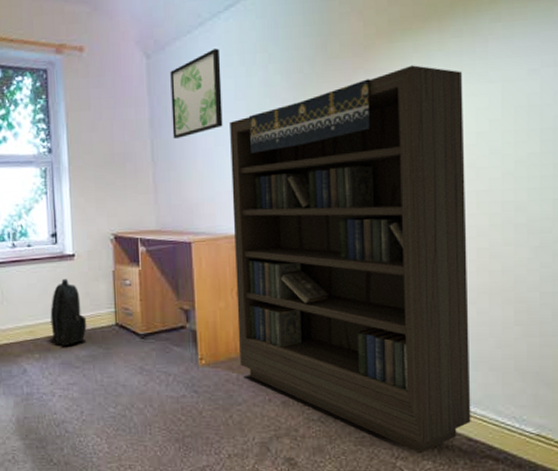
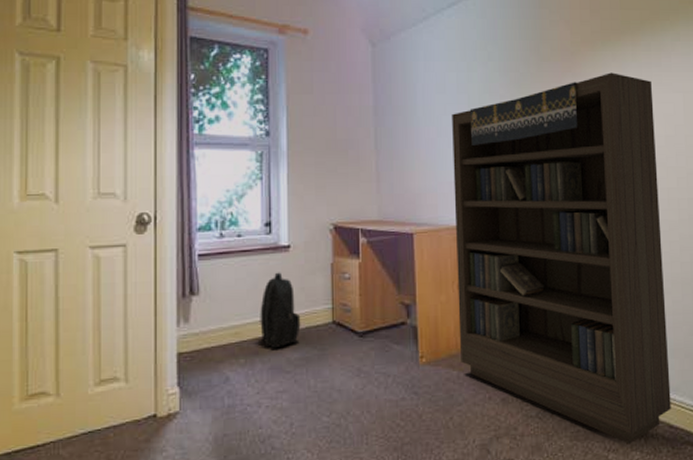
wall art: present [170,48,223,140] -> none [395,43,445,128]

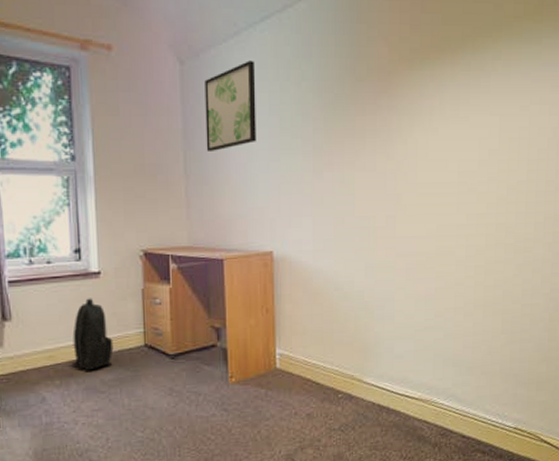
wall art: none [395,43,445,128] -> present [205,60,257,153]
bookcase: present [452,72,671,445] -> none [263,94,470,453]

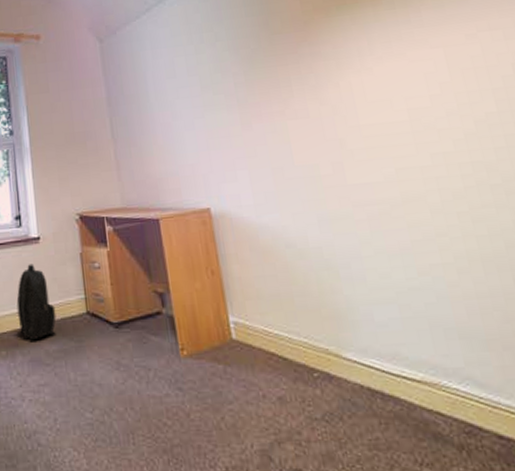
wall art: present [205,60,257,153] -> none [123,30,179,116]

